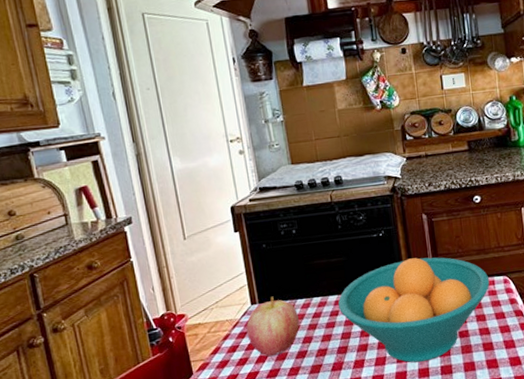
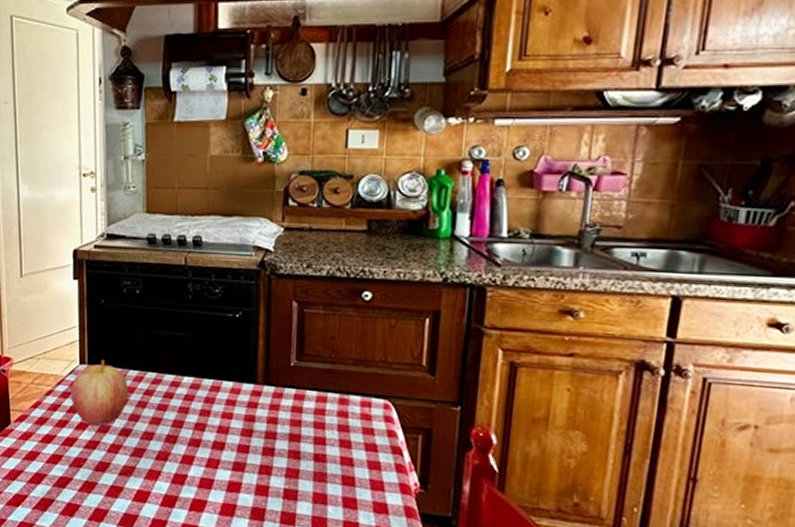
fruit bowl: present [337,257,490,363] -> none [174,351,365,478]

